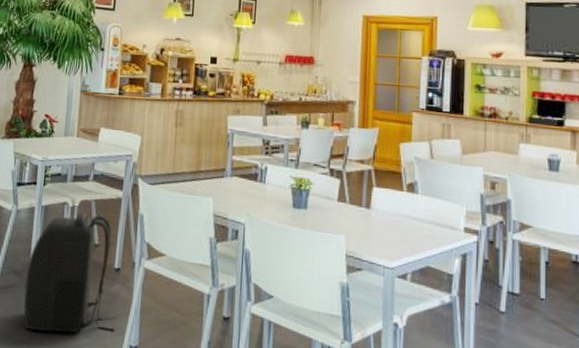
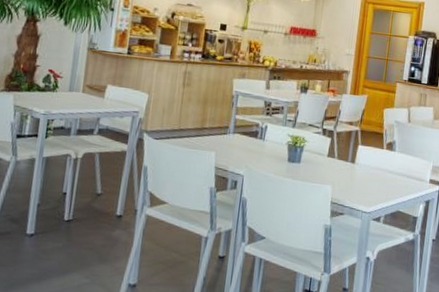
backpack: present [23,213,117,334] -> none [20,164,117,275]

